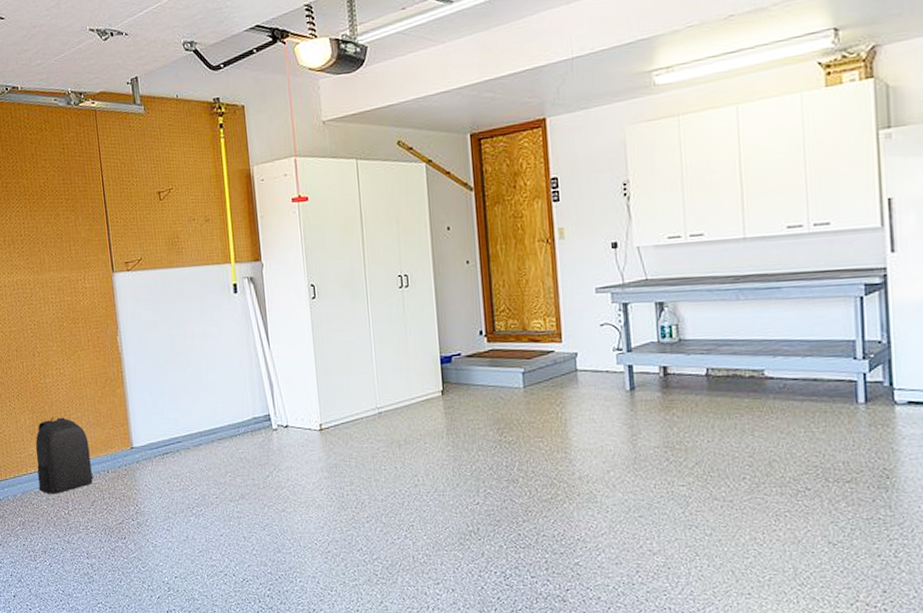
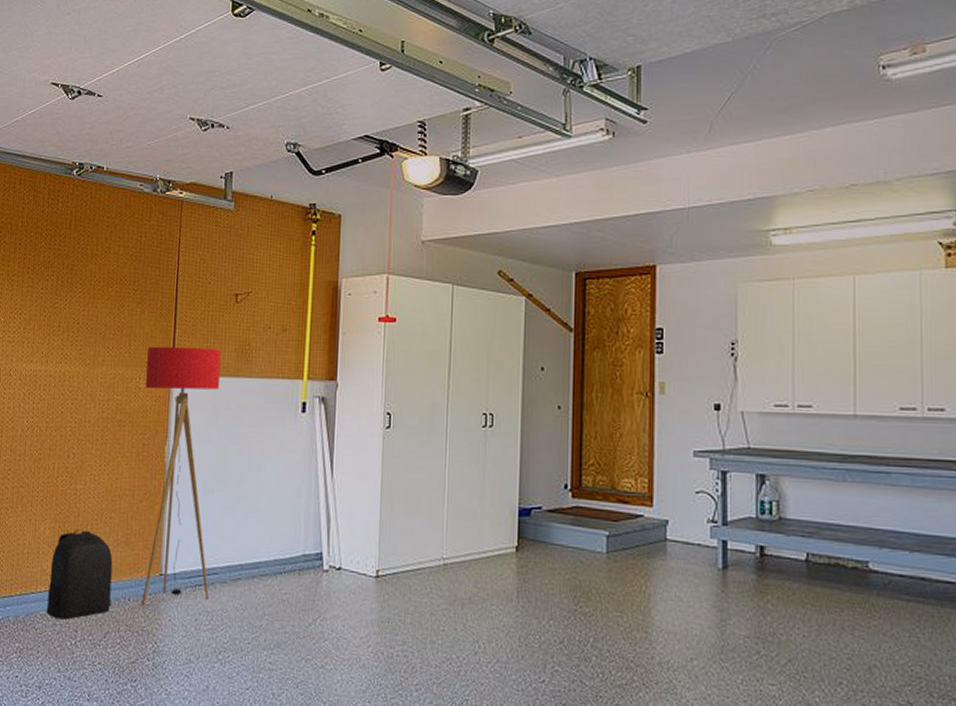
floor lamp: none [87,244,176,476] -> present [142,346,221,606]

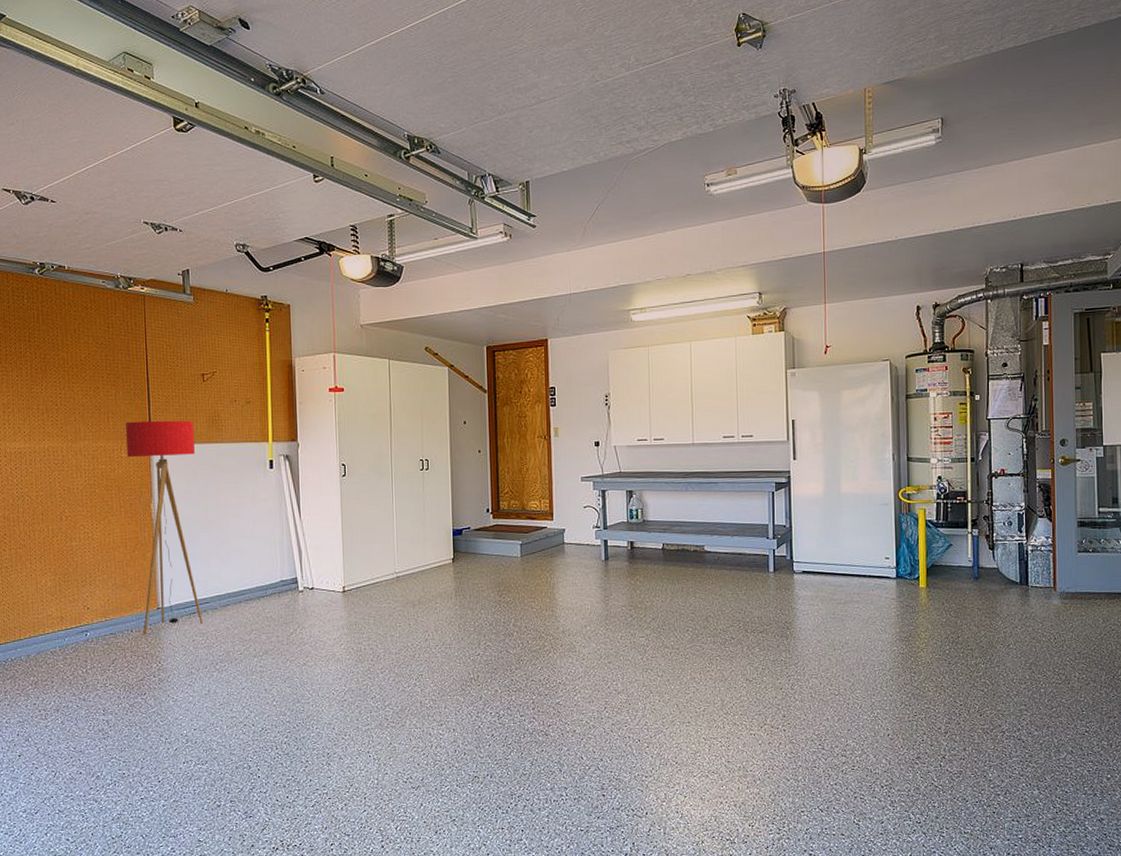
backpack: present [46,528,113,620] -> none [55,578,116,653]

